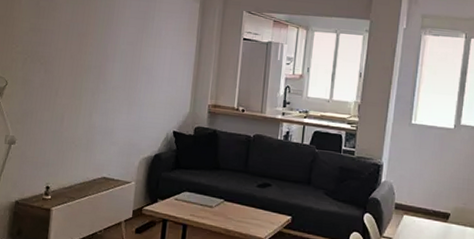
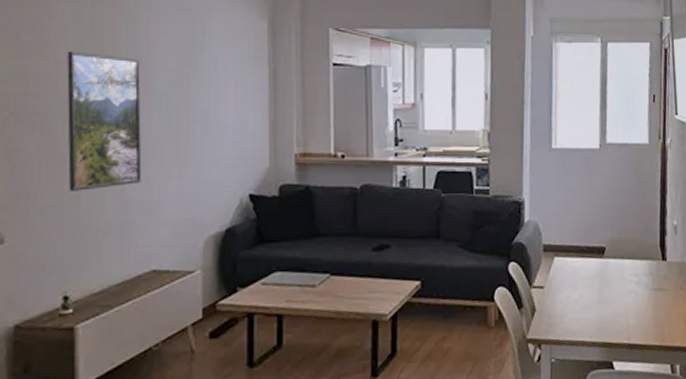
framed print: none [57,15,112,115] -> present [67,50,142,191]

